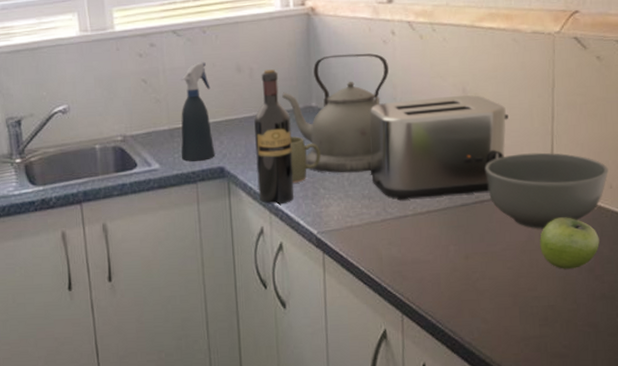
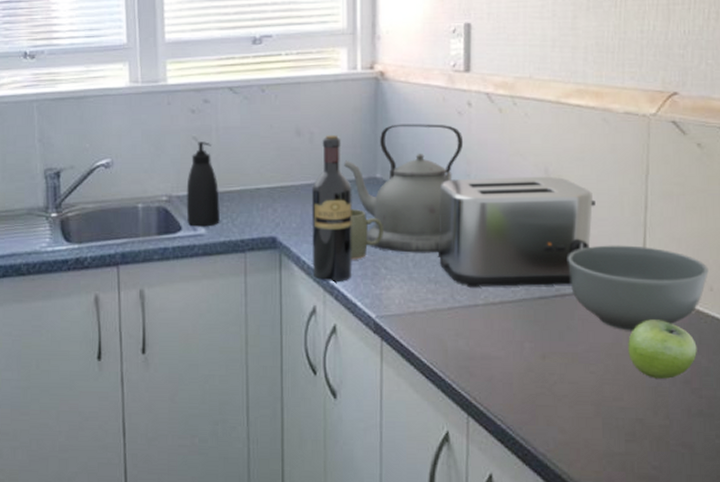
soap dispenser: none [139,83,172,162] -> present [186,142,221,226]
spray bottle: present [181,61,215,161] -> none [230,122,268,229]

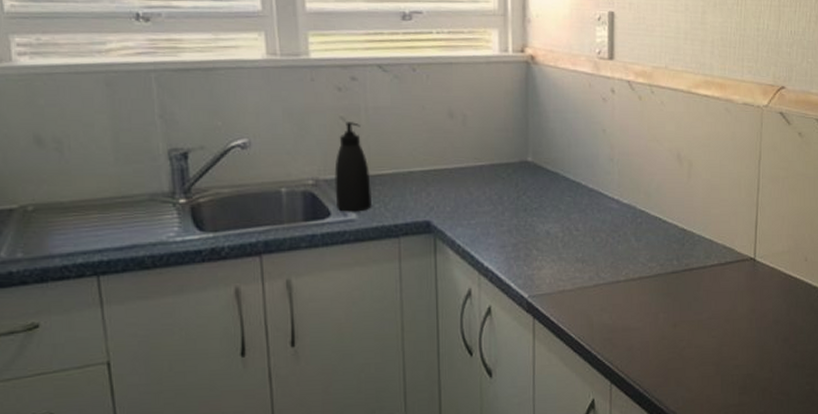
wine bottle: present [311,135,352,282] -> none [465,118,506,264]
kettle: present [344,124,464,253] -> none [497,108,608,234]
mug: present [351,209,383,260] -> none [504,192,535,242]
toaster: present [438,177,596,287] -> none [585,161,719,265]
bowl: present [568,245,709,331] -> none [696,223,804,299]
fruit: present [628,319,697,379] -> none [742,287,794,338]

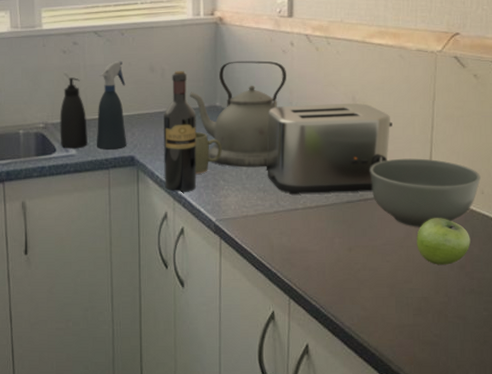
spray bottle: none [382,102,421,213] -> present [96,60,127,150]
wine bottle: none [465,118,506,264] -> present [163,71,197,192]
kettle: none [497,108,608,234] -> present [190,60,287,168]
mug: none [504,192,535,242] -> present [195,132,222,174]
toaster: none [585,161,719,265] -> present [266,103,392,195]
bowl: none [696,223,804,299] -> present [370,158,481,227]
fruit: none [742,287,794,338] -> present [416,218,470,265]

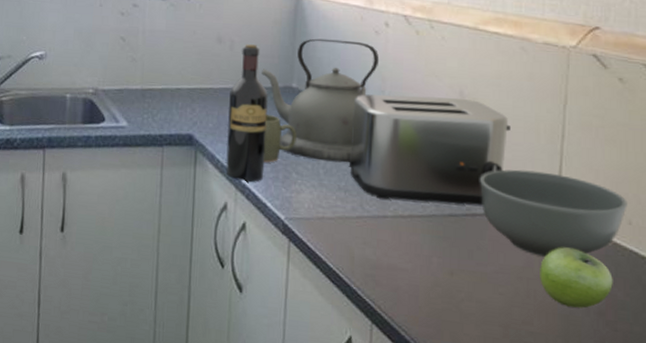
soap dispenser: present [59,77,89,148] -> none [110,42,142,119]
spray bottle: present [96,60,127,150] -> none [150,27,189,125]

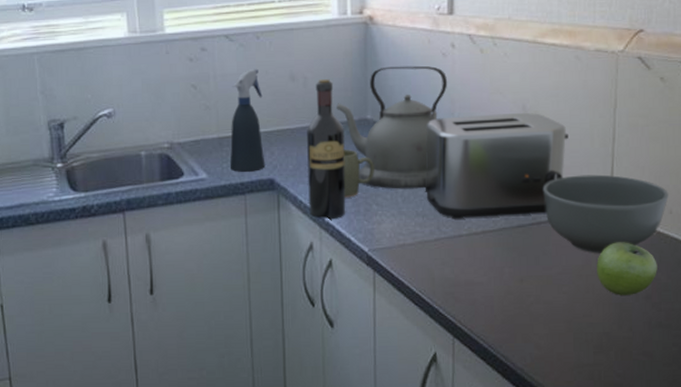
spray bottle: none [150,27,189,125] -> present [229,68,266,172]

